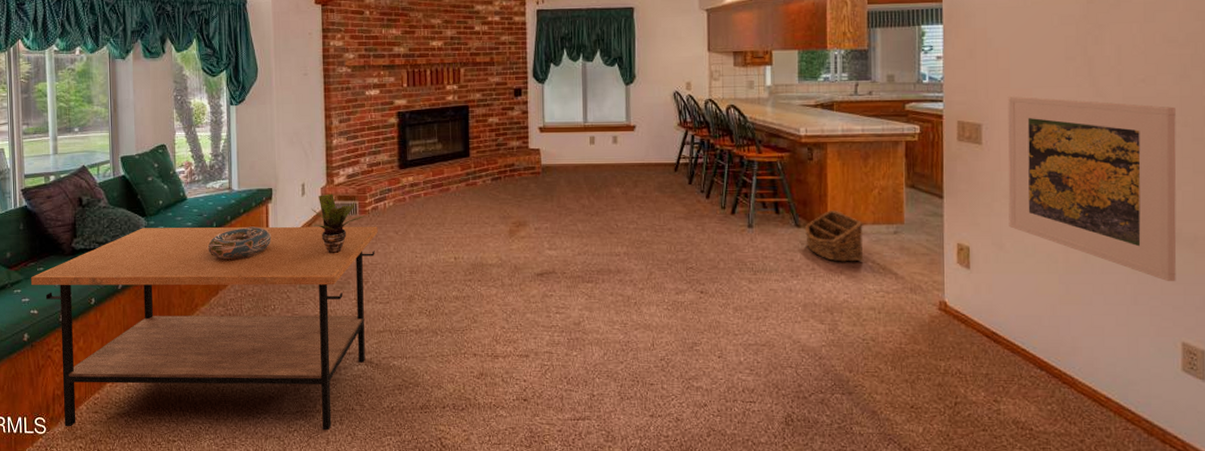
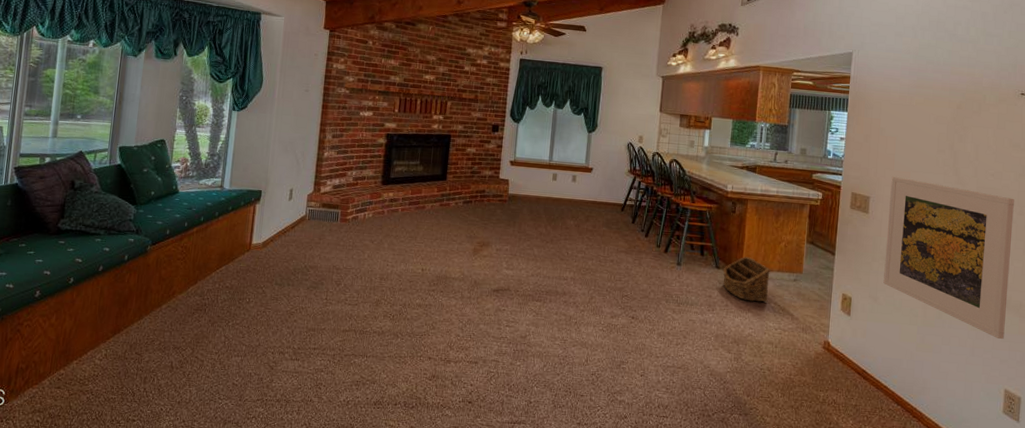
coffee table: present [31,226,378,431] -> none [11,215,356,419]
decorative bowl: present [207,226,271,260] -> none [192,223,255,253]
potted plant: present [310,193,365,254] -> none [293,200,345,256]

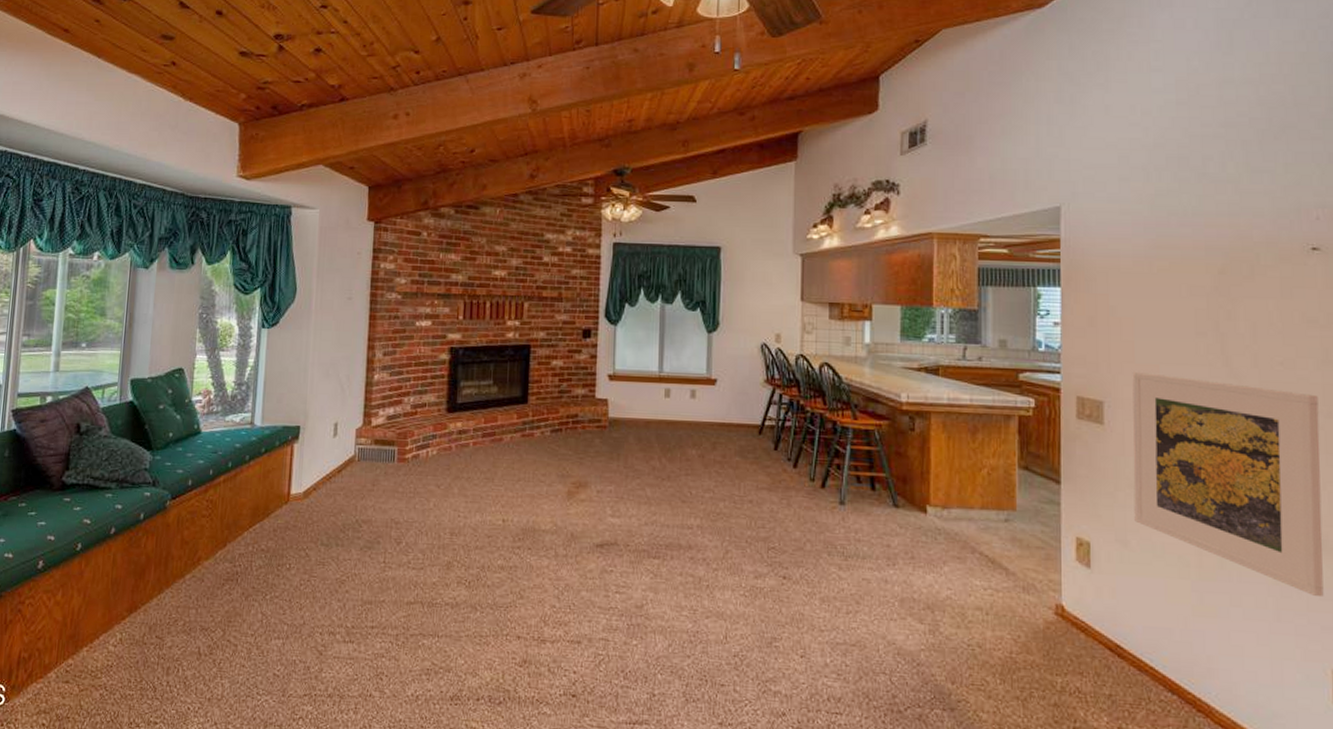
basket: present [723,257,770,302] -> none [905,490,970,552]

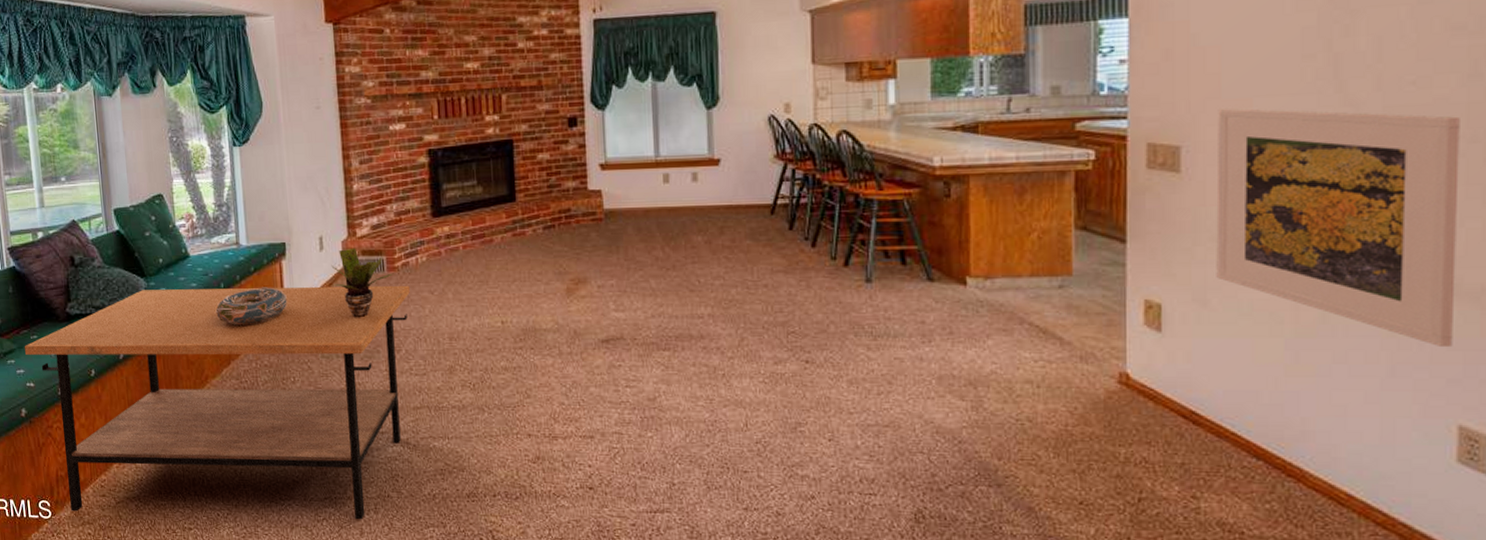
coffee table: none [10,463,417,721] -> present [25,285,410,520]
decorative bowl: none [219,469,294,507] -> present [215,287,288,325]
potted plant: none [340,436,403,507] -> present [331,247,394,318]

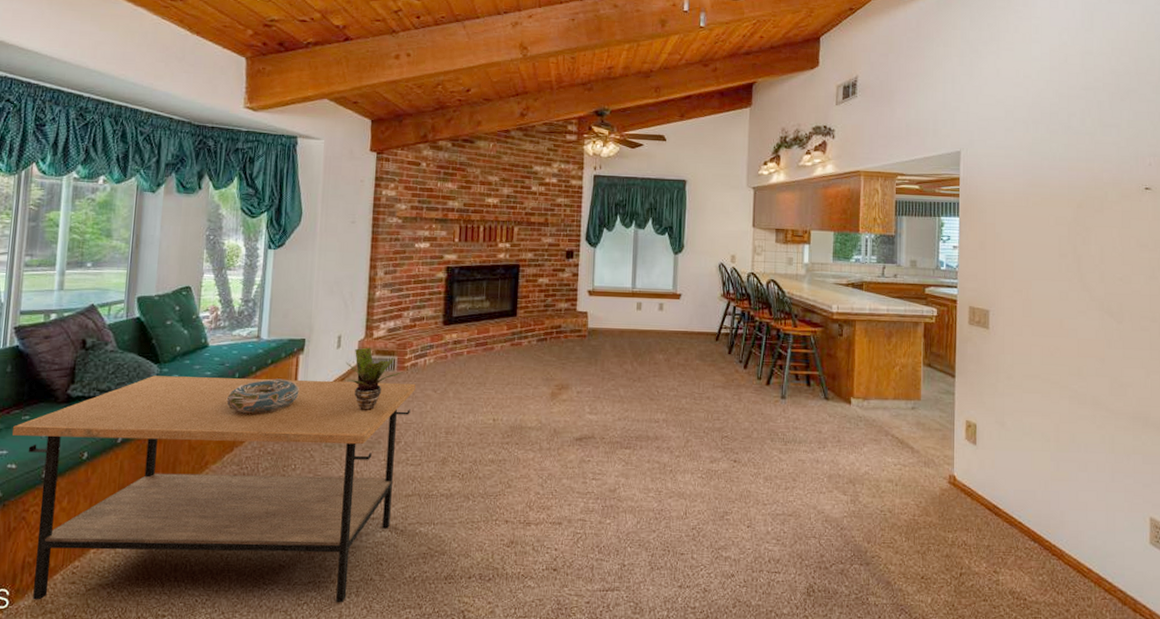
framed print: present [1216,107,1460,348] -> none [1010,285,1146,462]

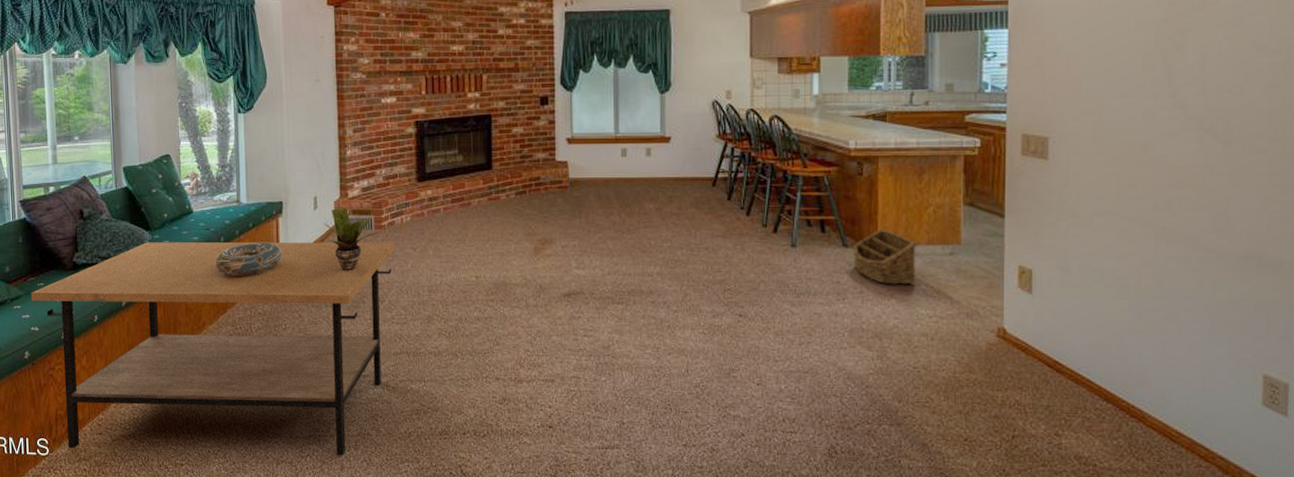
basket: none [833,385,885,435] -> present [853,230,916,285]

